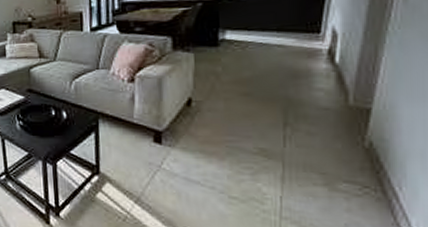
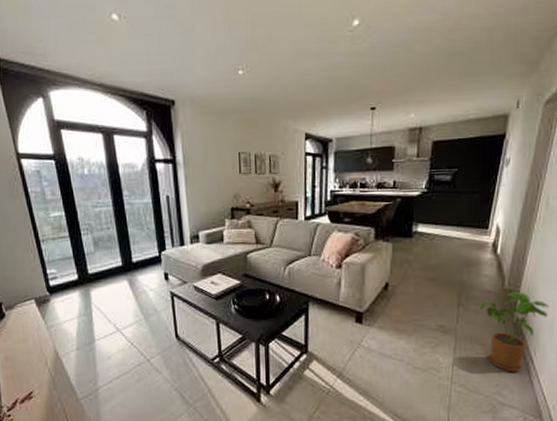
house plant: none [314,108,418,210] -> present [479,291,549,372]

